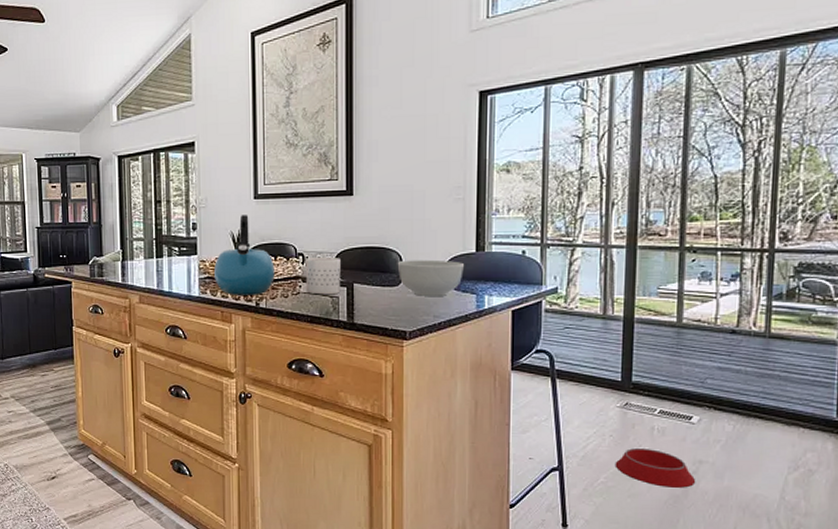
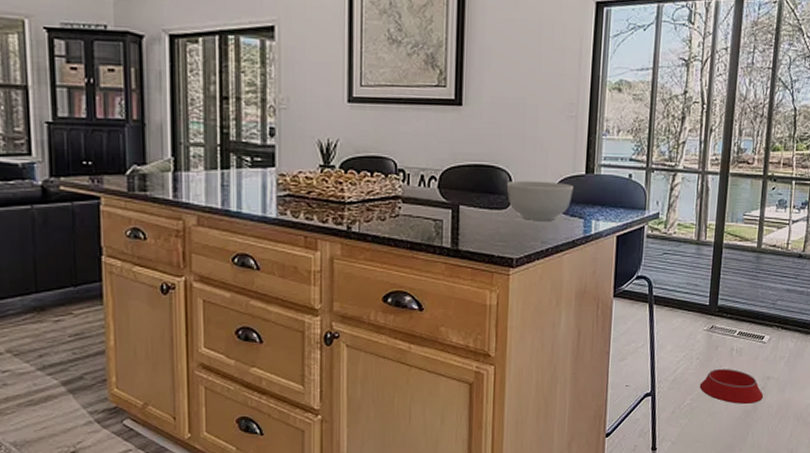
kettle: present [214,215,275,295] -> none [297,121,370,217]
mug: present [305,256,341,295] -> none [406,174,446,218]

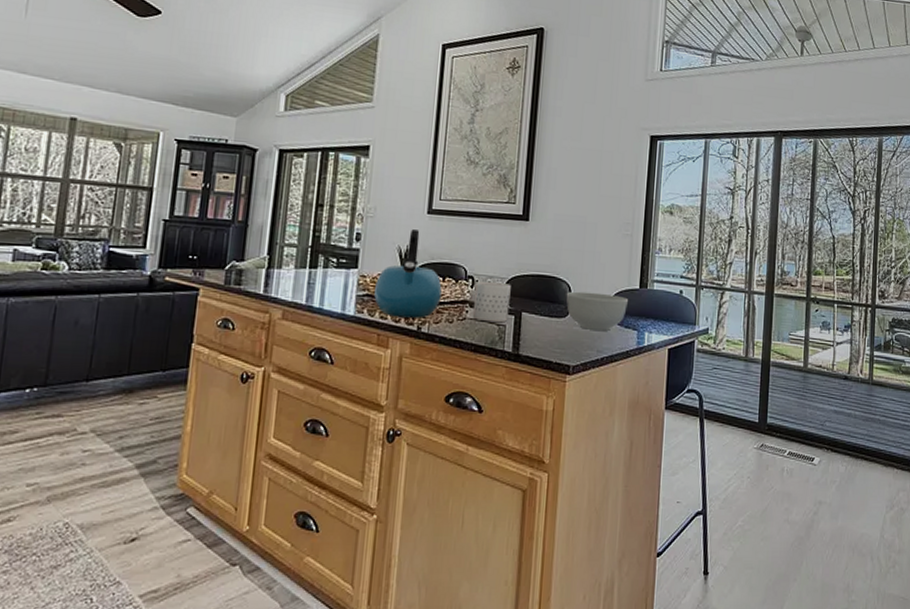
kettle: none [297,121,370,217] -> present [374,229,442,318]
mug: none [406,174,446,218] -> present [472,280,511,323]
pet bowl: present [699,369,763,404] -> none [751,490,816,529]

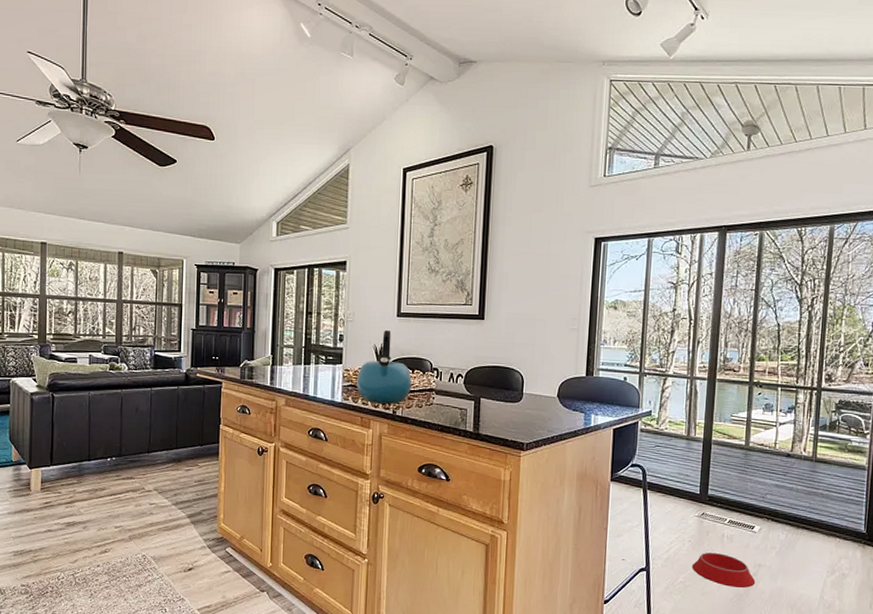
mug: present [472,280,511,323] -> none [438,372,470,407]
bowl: present [566,291,628,332] -> none [519,379,575,414]
pet bowl: none [751,490,816,529] -> present [692,552,755,588]

